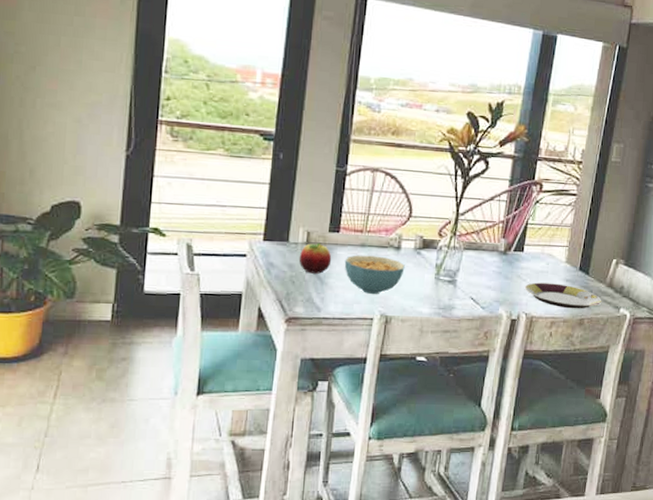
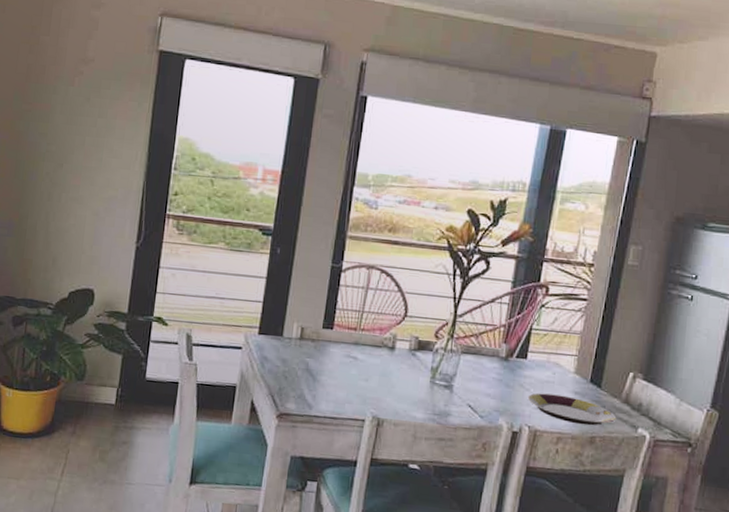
fruit: present [298,242,332,274] -> none [292,338,325,371]
cereal bowl: present [344,255,405,294] -> none [337,353,399,395]

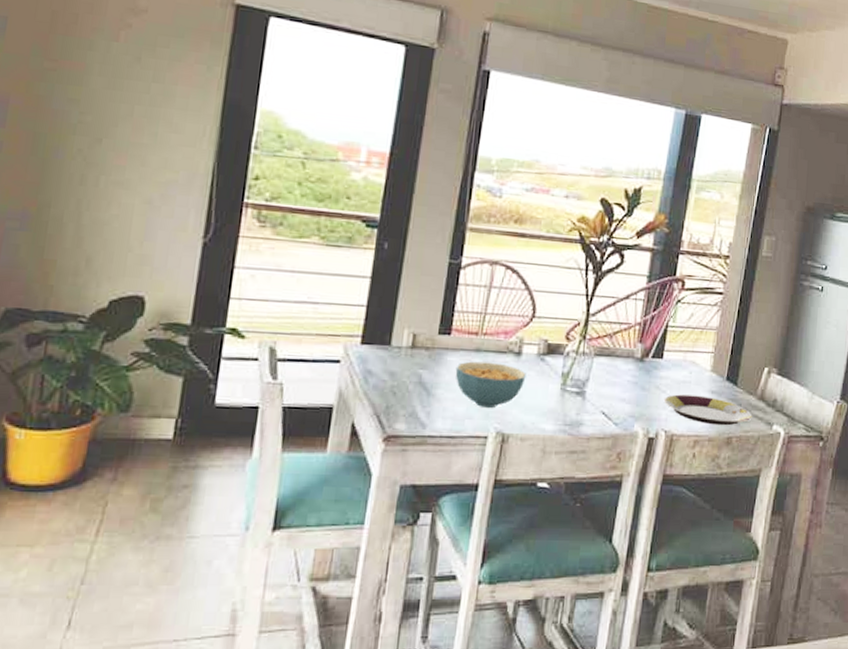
cereal bowl: none [337,353,399,395] -> present [455,361,526,408]

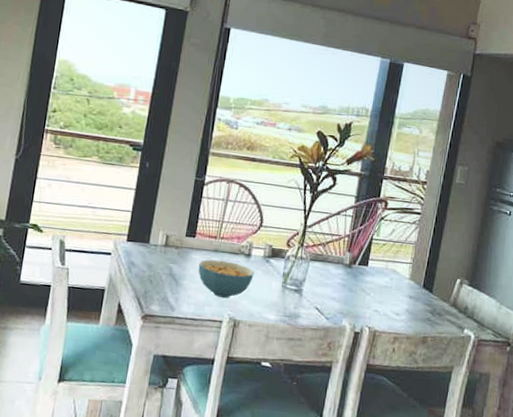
plate: present [663,394,752,426] -> none [368,296,446,327]

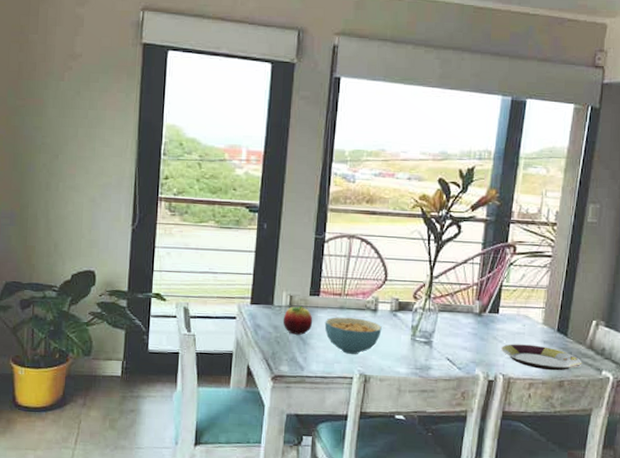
fruit: none [157,246,187,275] -> present [283,305,313,335]
plate: none [368,296,446,327] -> present [500,343,582,371]

